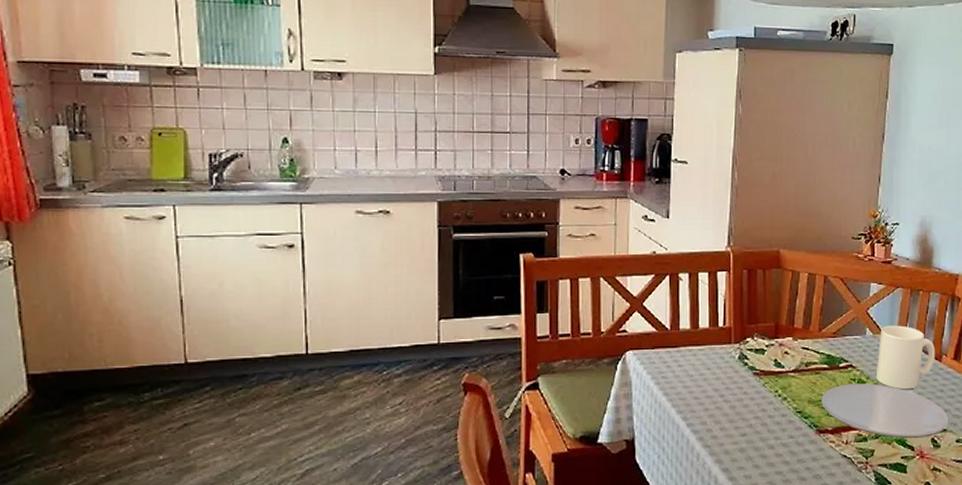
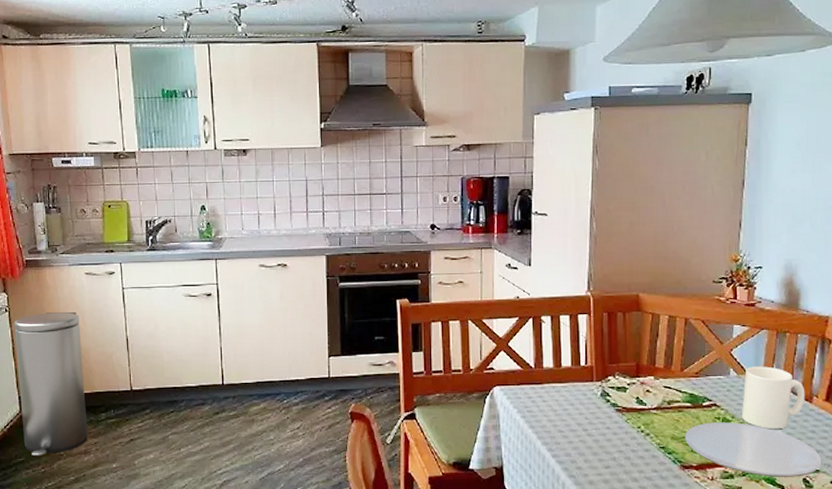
pedal bin: none [20,266,125,451] -> present [13,312,88,457]

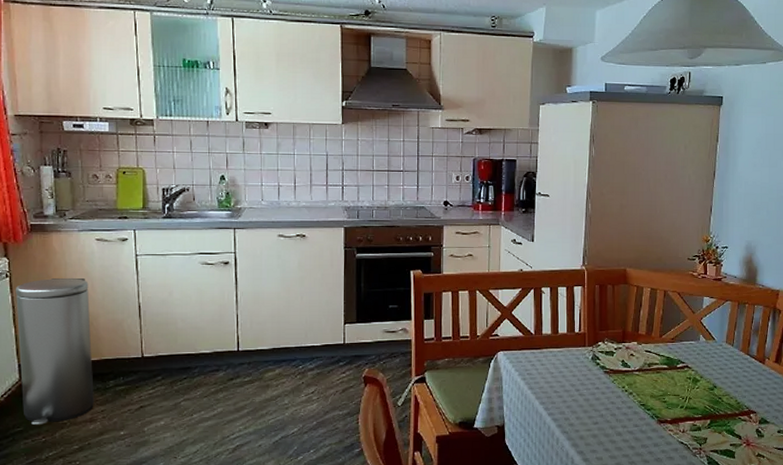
plate: present [685,422,822,478] -> none [662,381,771,429]
cup: present [741,366,806,430] -> none [708,333,760,388]

